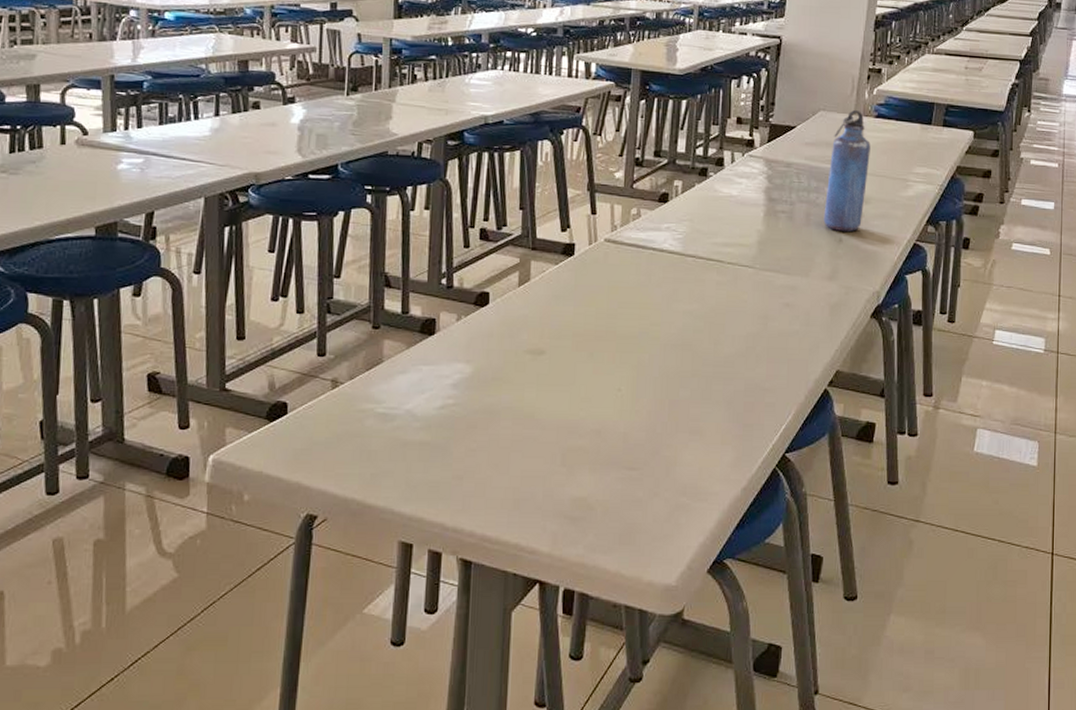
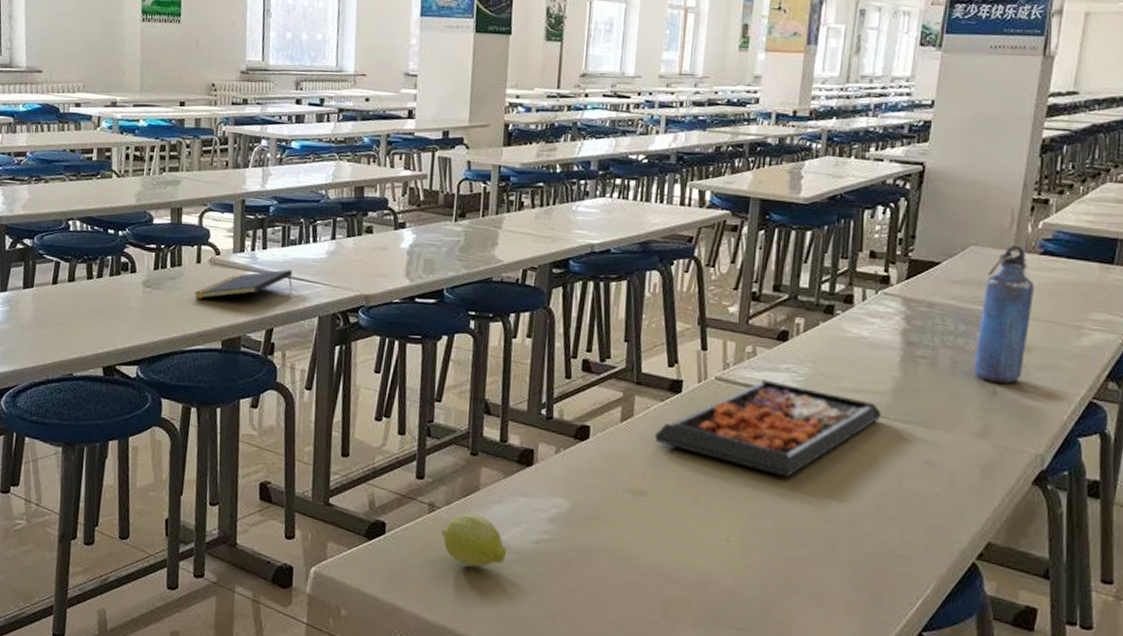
notepad: none [58,149,174,183] -> present [193,269,293,299]
fruit: none [346,386,413,438] -> present [442,513,507,567]
food tray: none [550,239,749,327] -> present [654,379,881,477]

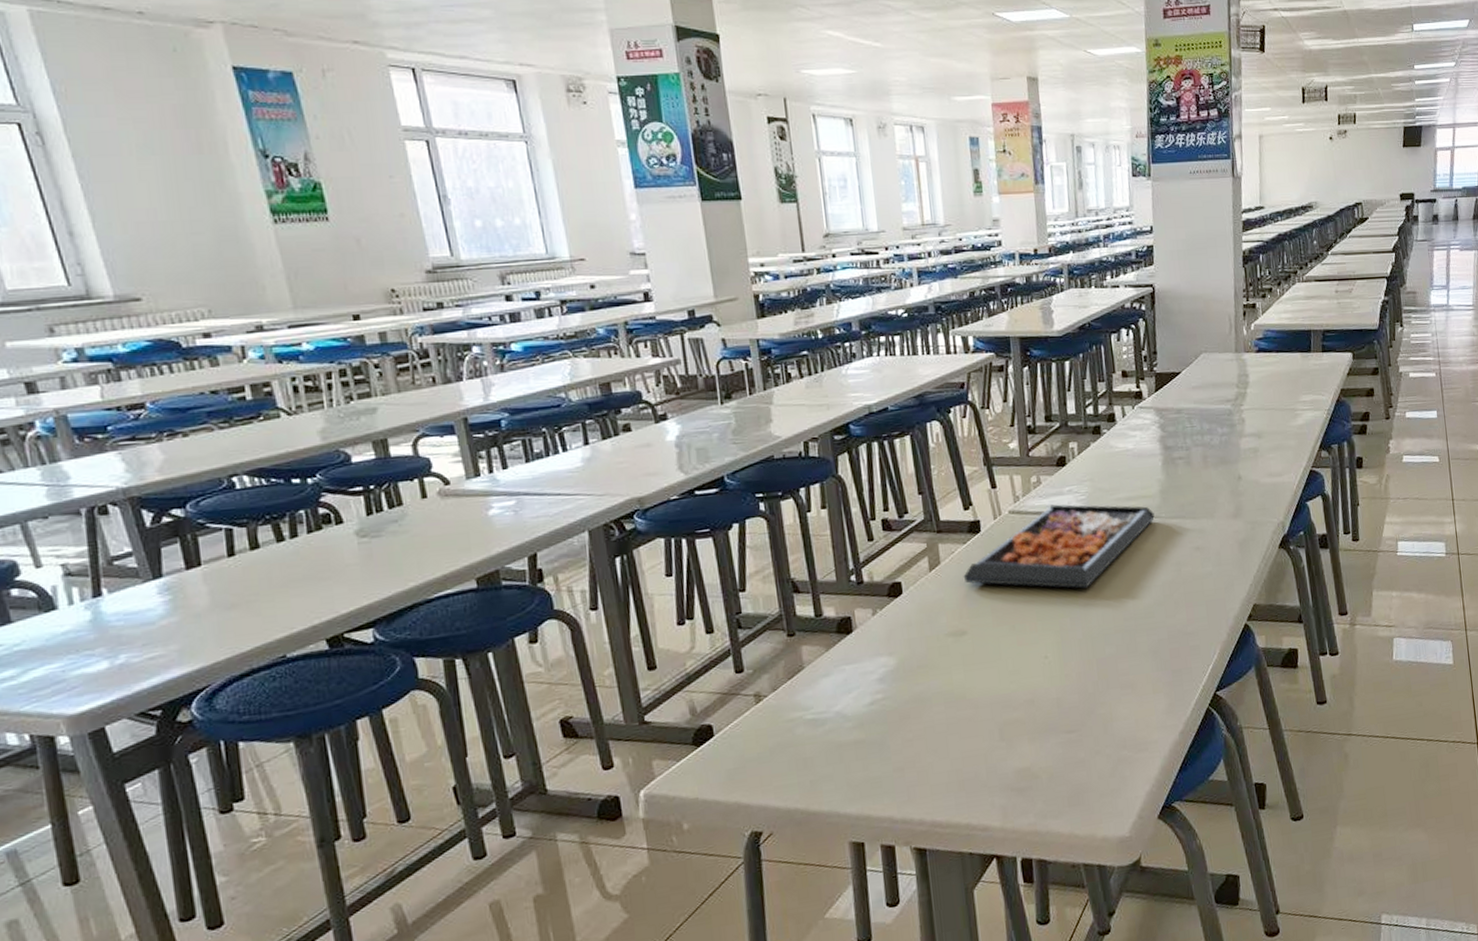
notepad: present [193,269,293,299] -> none [426,486,549,539]
fruit: present [442,513,507,567] -> none [773,692,844,745]
water bottle: present [973,246,1034,385] -> none [1218,348,1258,470]

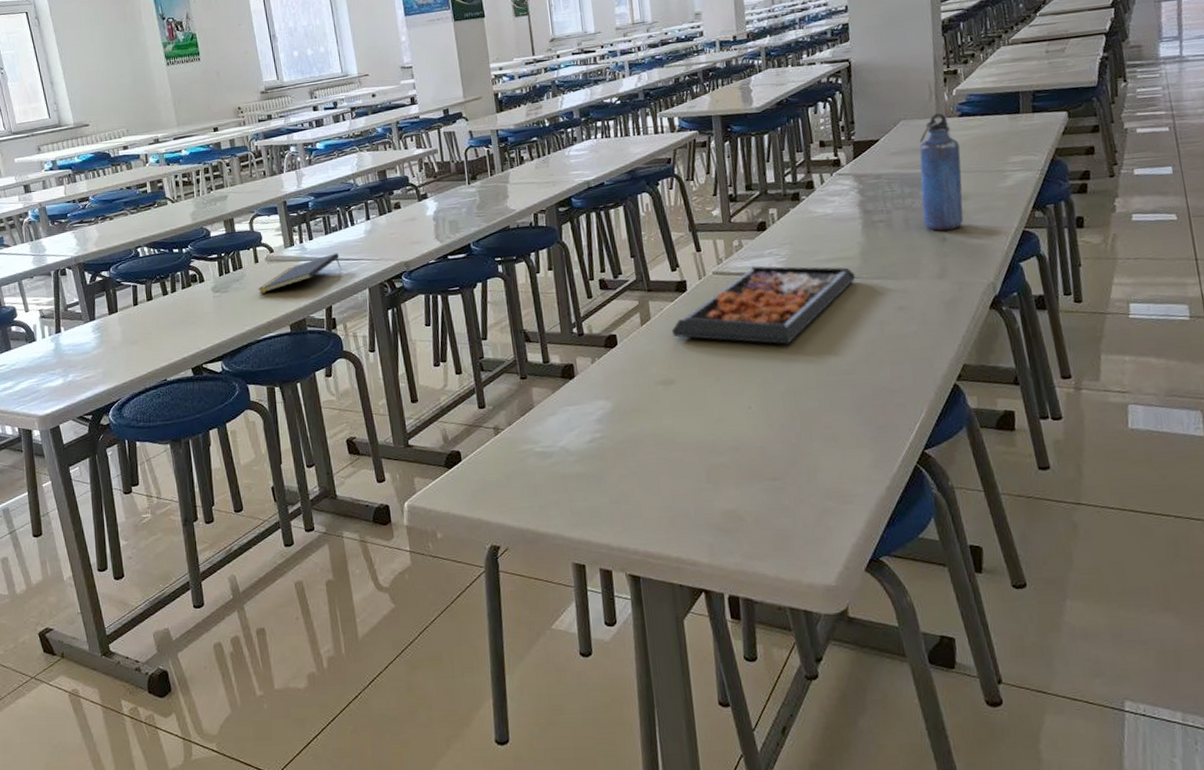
notepad: none [426,486,549,539] -> present [257,253,341,294]
water bottle: none [1218,348,1258,470] -> present [919,113,964,231]

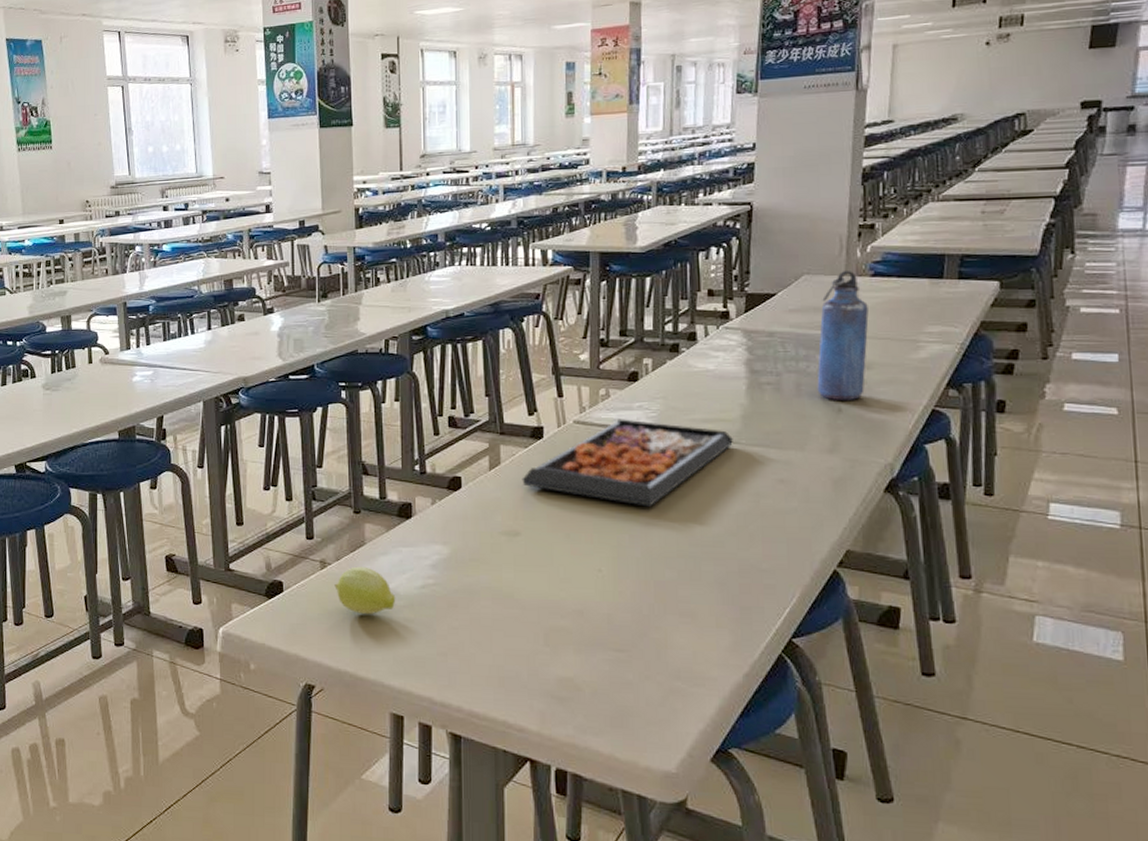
notepad: present [257,253,341,294] -> none [88,361,176,396]
fruit: none [509,428,568,474] -> present [334,566,396,615]

